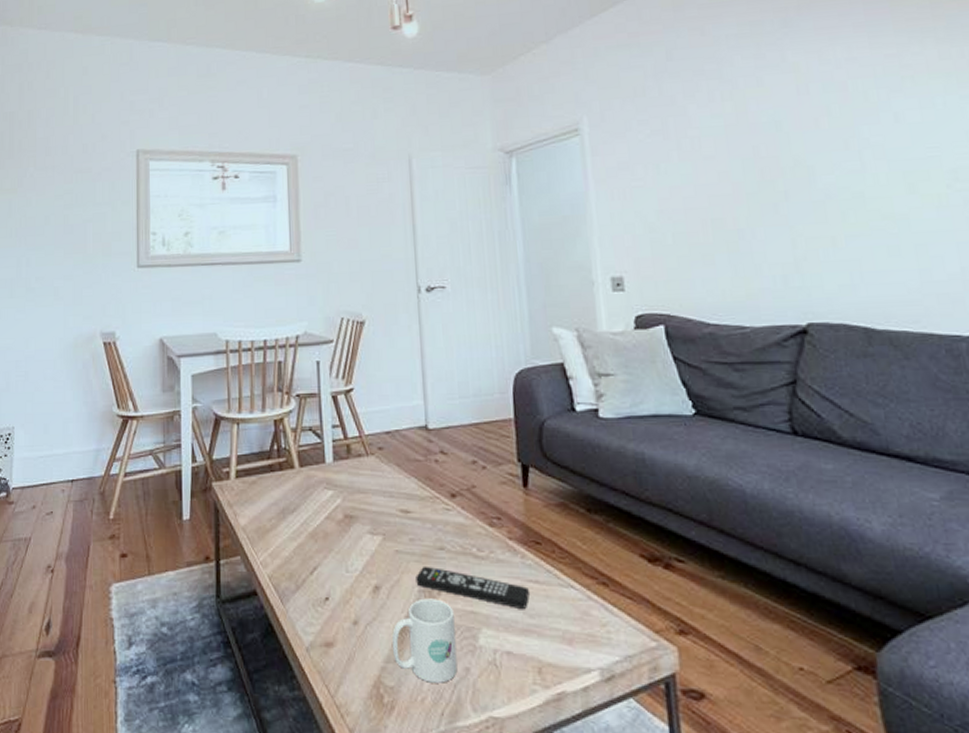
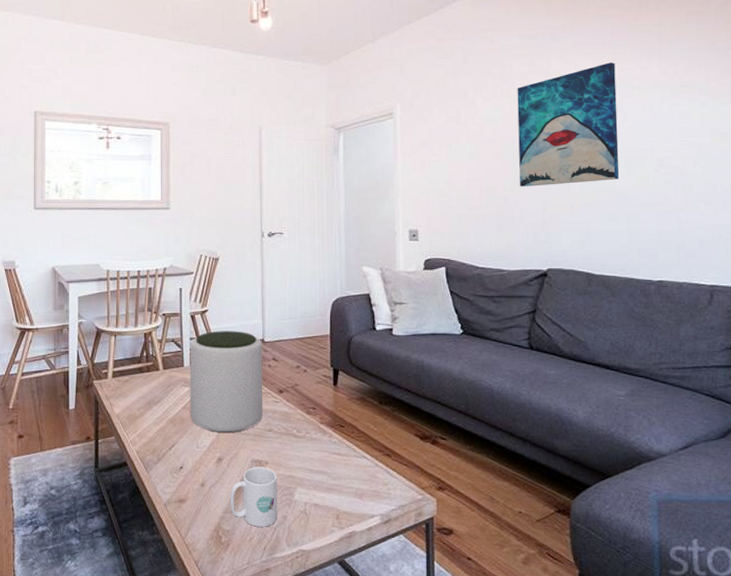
plant pot: none [332,415,431,551] -> present [189,331,263,432]
remote control: present [416,565,529,609] -> none [250,443,333,473]
wall art: none [741,48,897,216] -> present [517,62,620,187]

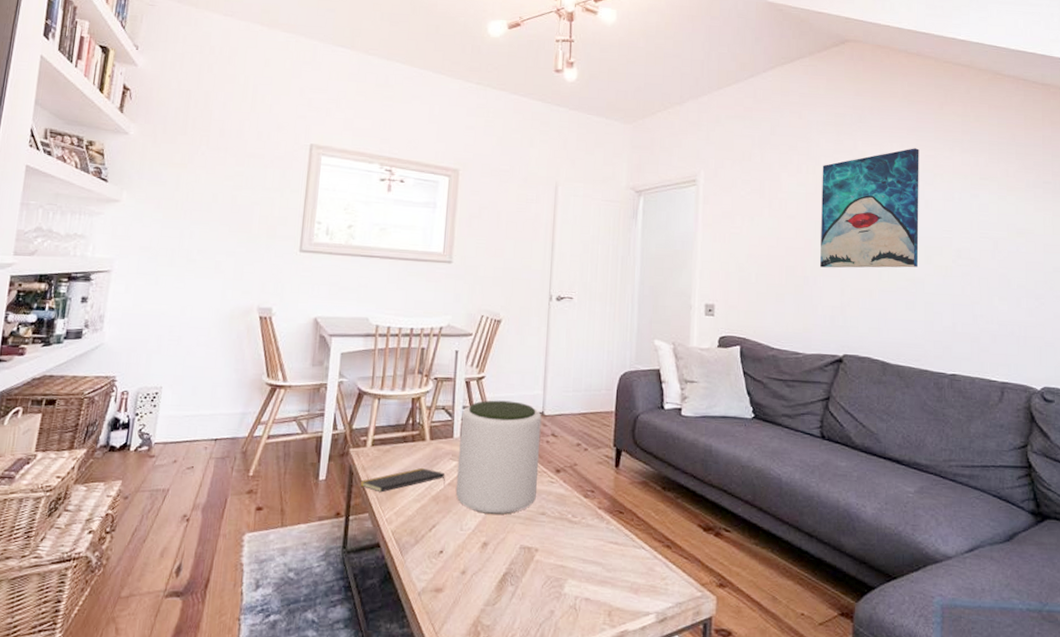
notepad: none [105,395,180,418] -> present [360,468,445,493]
mug: present [230,467,278,527] -> none [492,554,547,623]

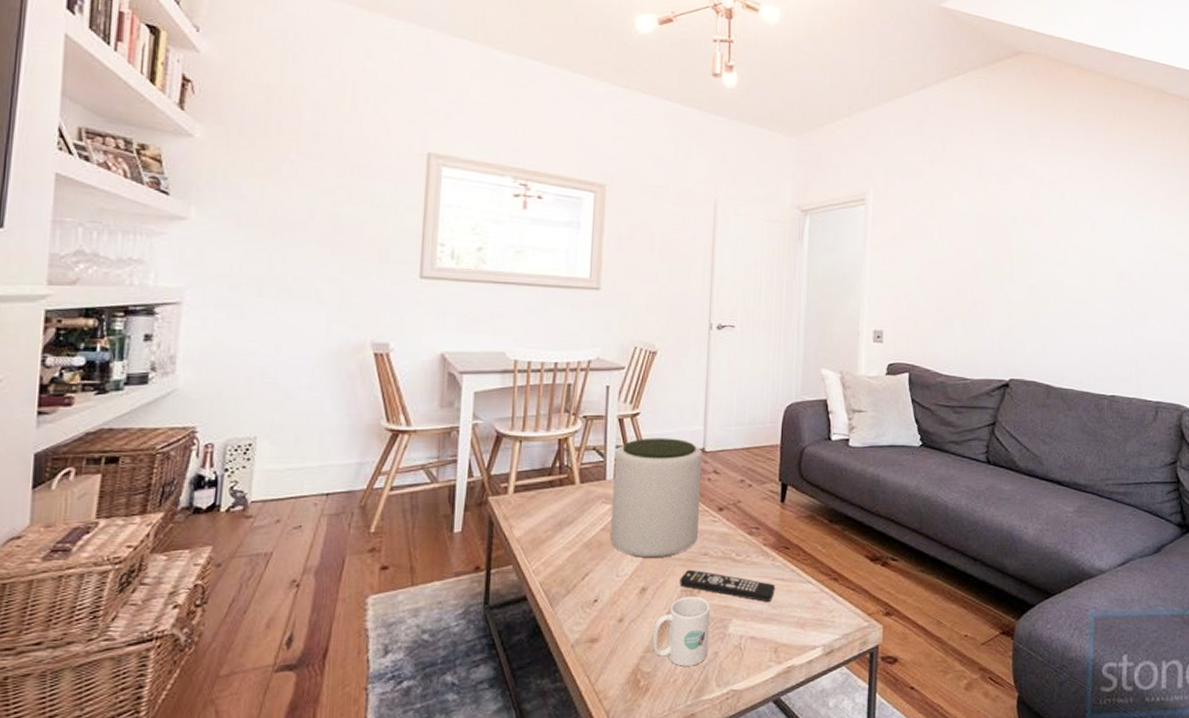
notepad: present [360,468,445,493] -> none [501,514,598,543]
mug: none [492,554,547,623] -> present [653,596,710,667]
remote control: none [518,527,609,564] -> present [680,569,775,602]
wall art: present [820,148,919,268] -> none [989,168,1088,292]

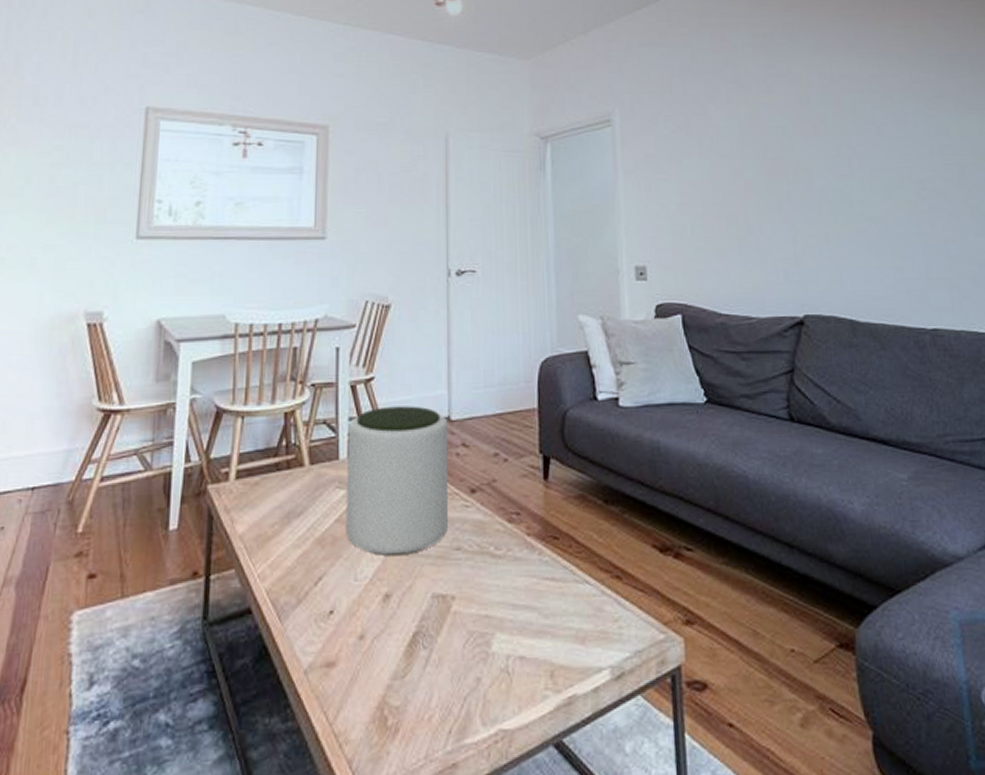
mug: present [653,596,710,667] -> none [401,604,468,698]
remote control: present [680,569,775,602] -> none [429,568,545,609]

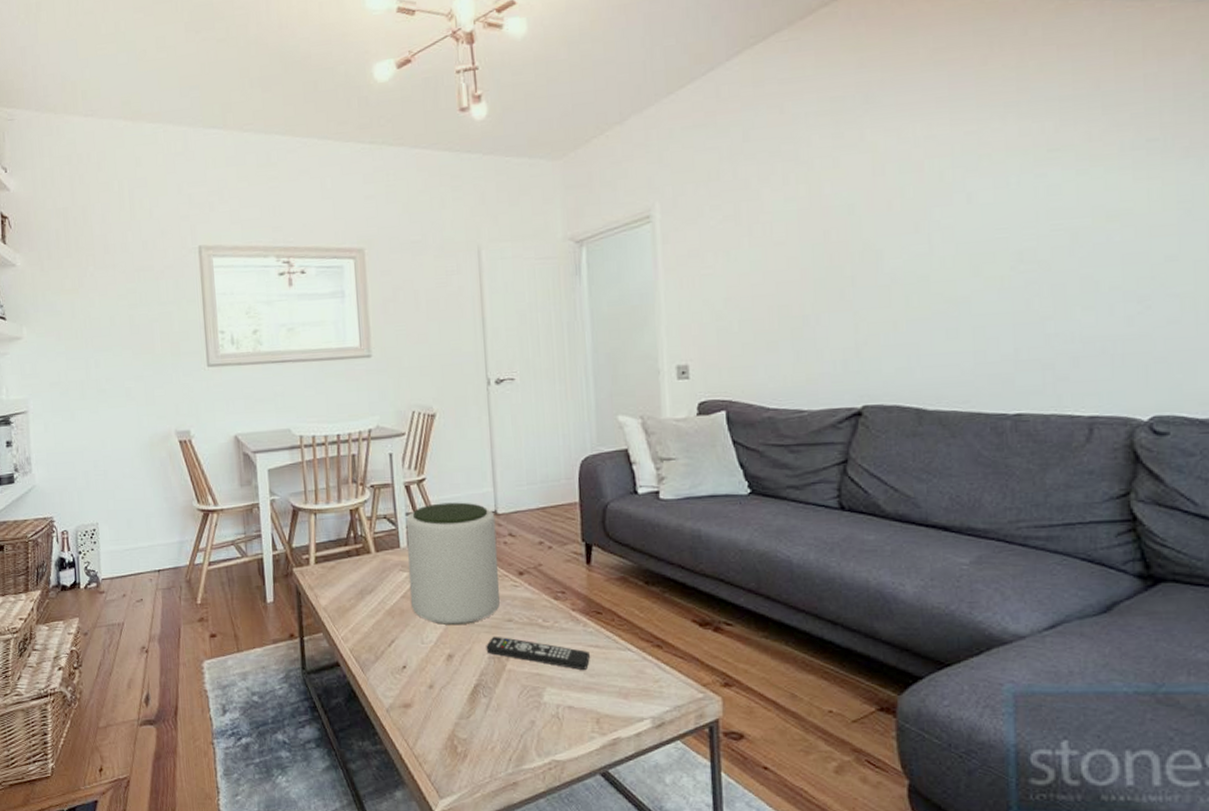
remote control: none [429,568,545,609] -> present [486,636,590,670]

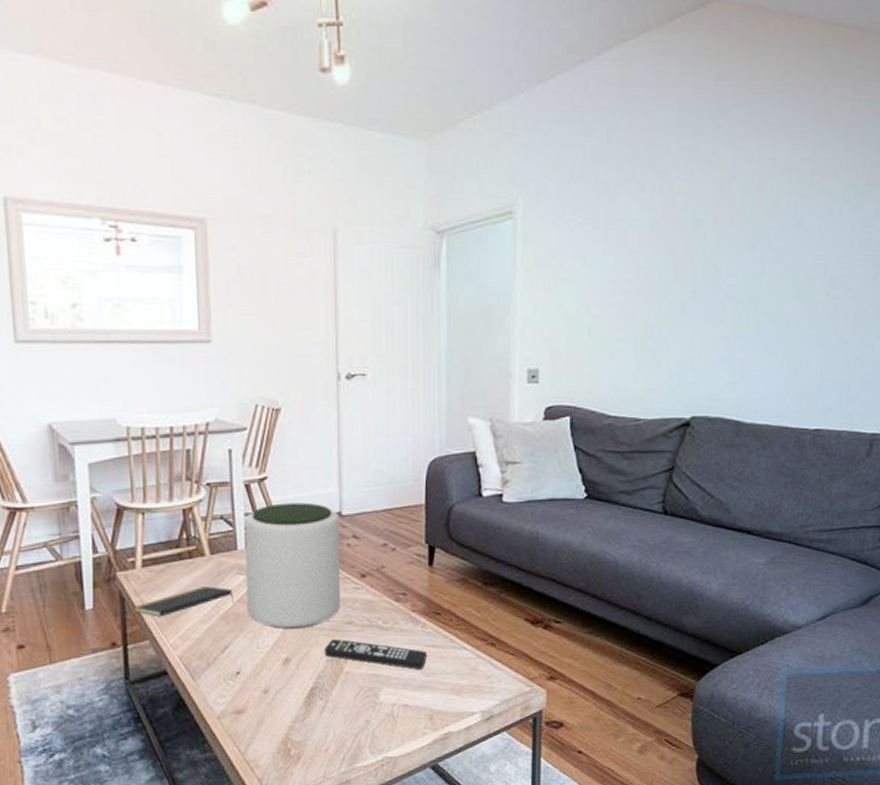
notepad: none [309,582,398,611] -> present [134,586,233,617]

